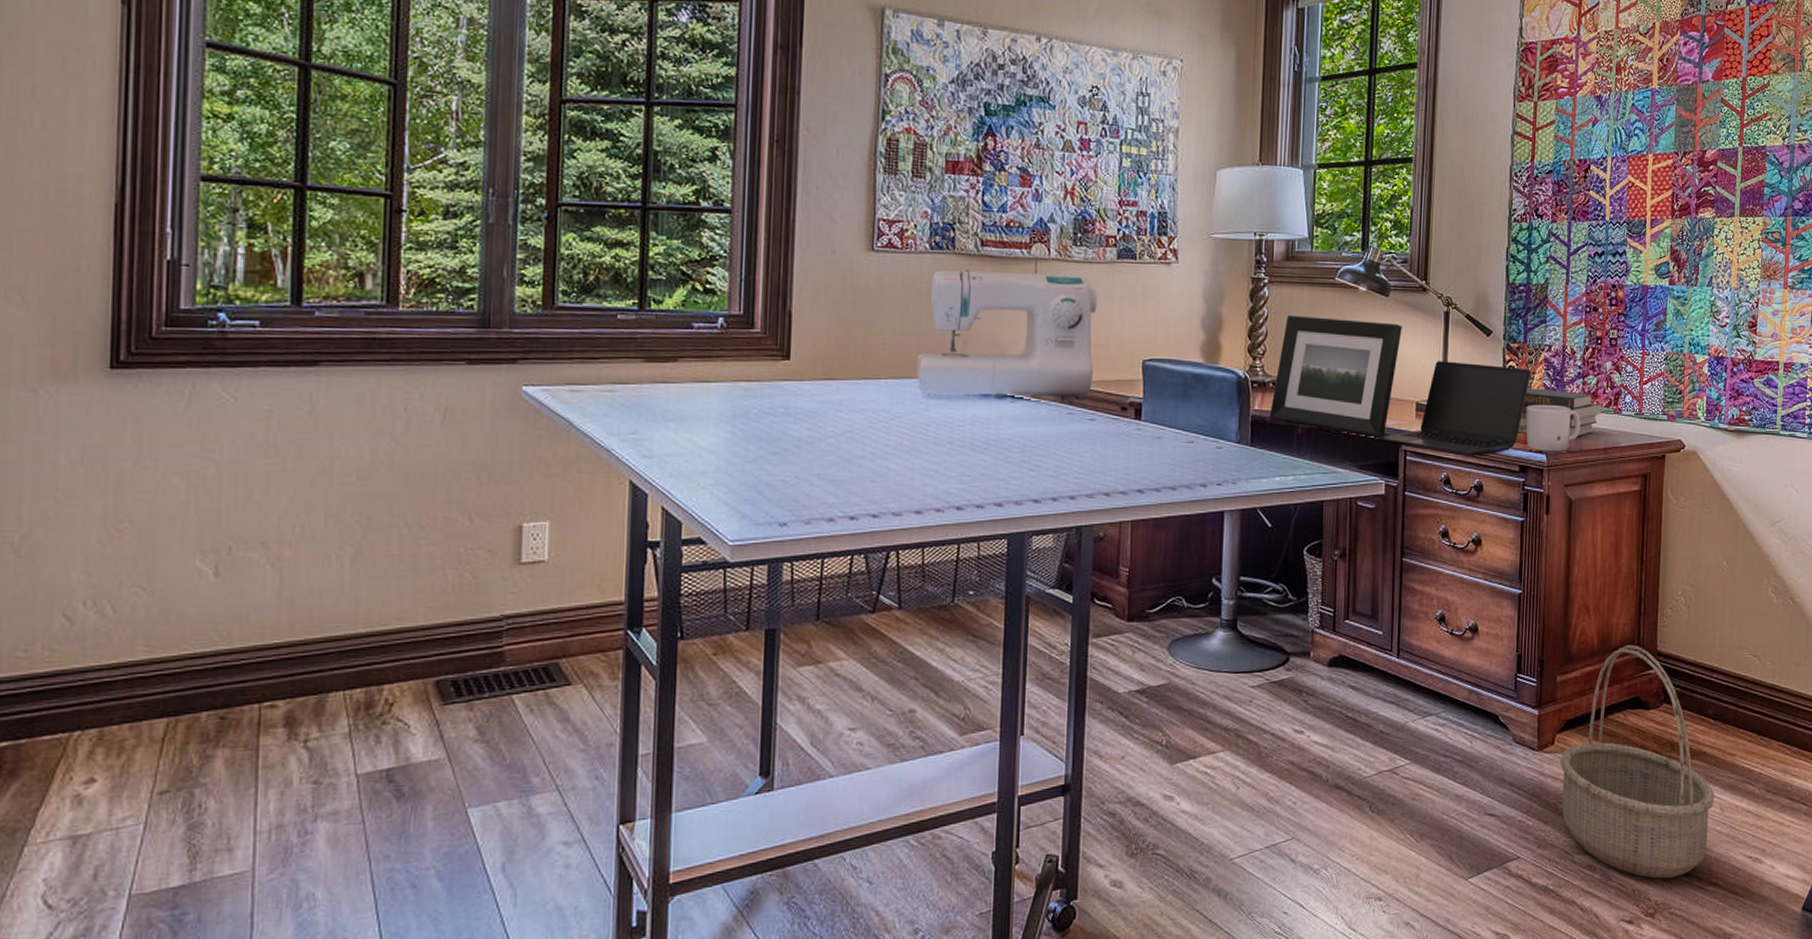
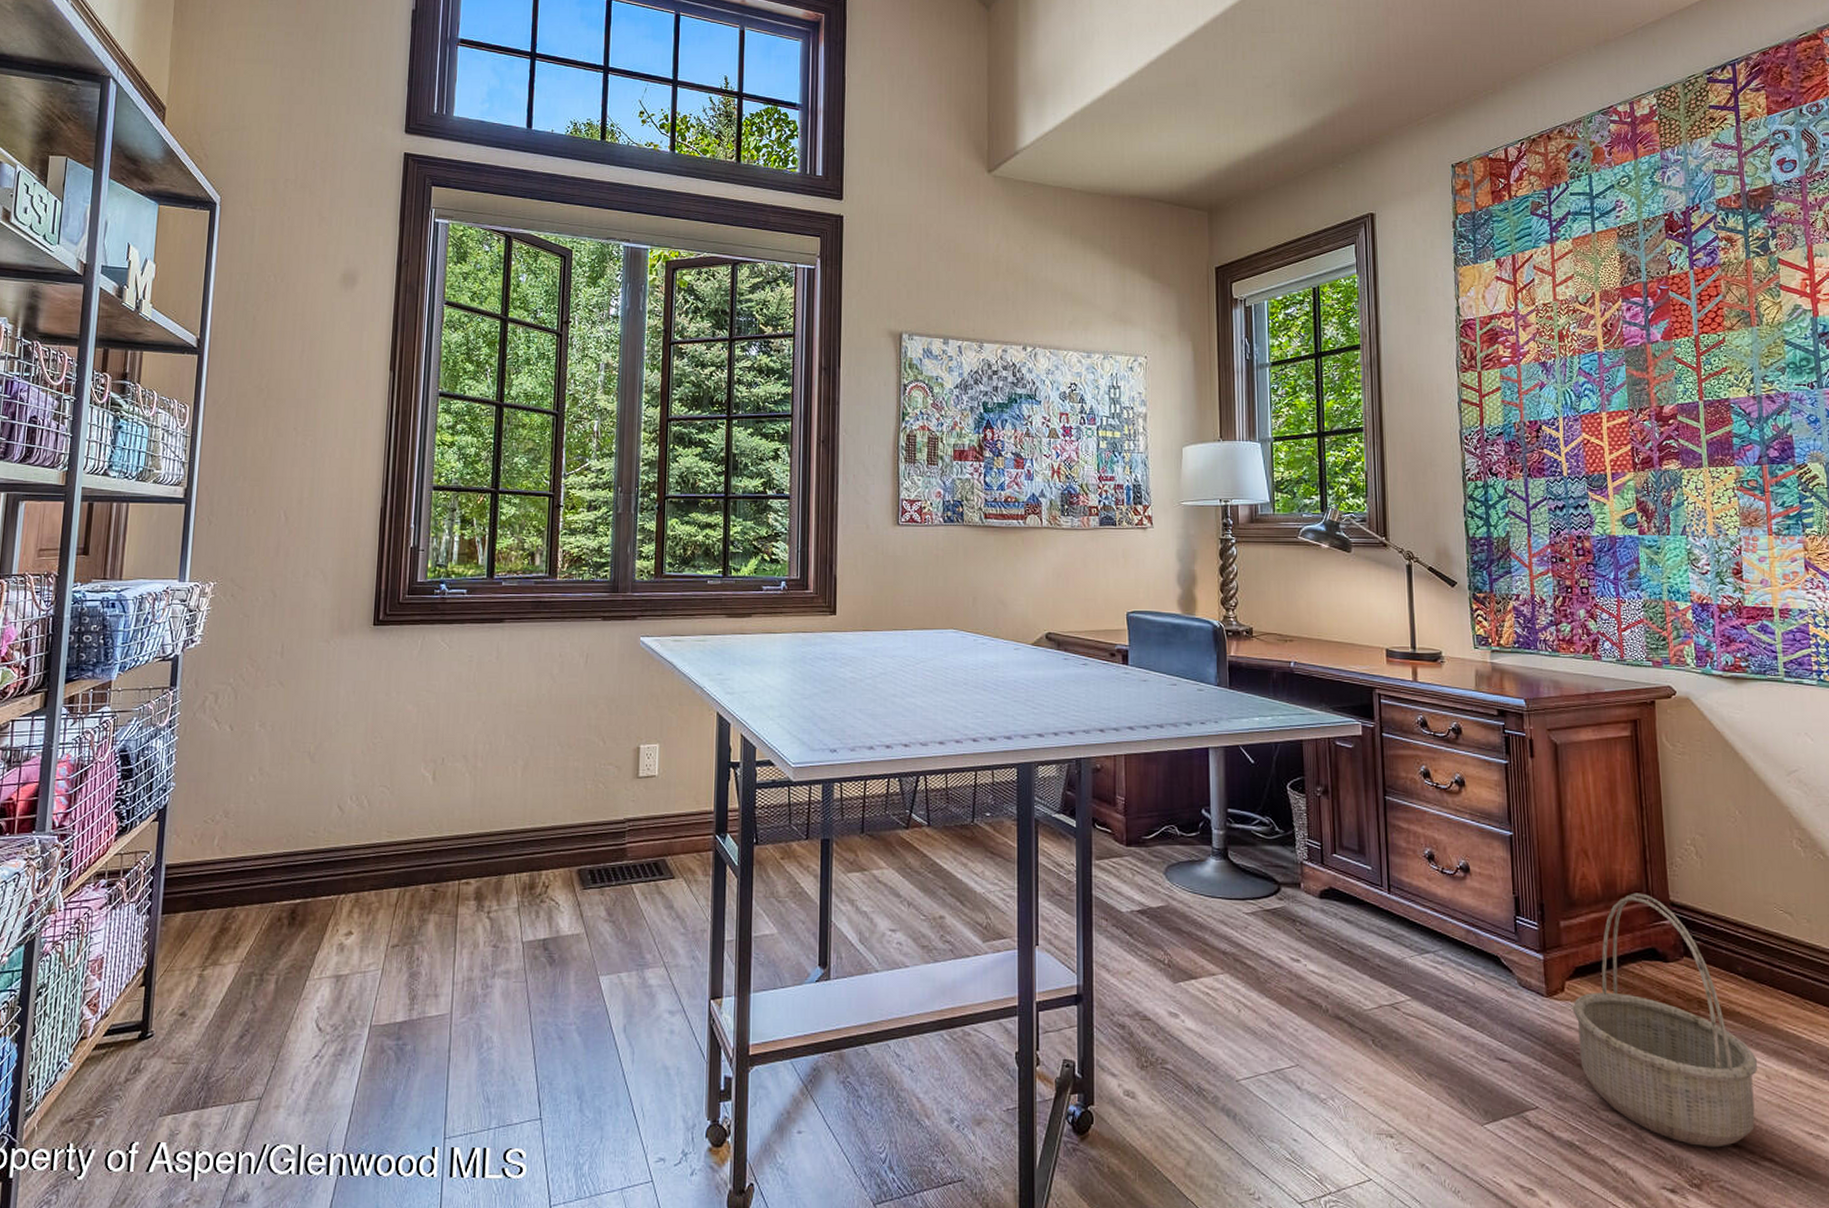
sewing machine: present [916,255,1097,400] -> none [936,524,1084,647]
picture frame: present [1269,314,1402,438] -> none [1245,570,1366,682]
laptop: present [1378,361,1531,456] -> none [1351,610,1501,700]
books: present [1517,388,1602,437] -> none [1492,635,1580,682]
mug: present [1525,404,1581,453] -> none [1498,650,1559,698]

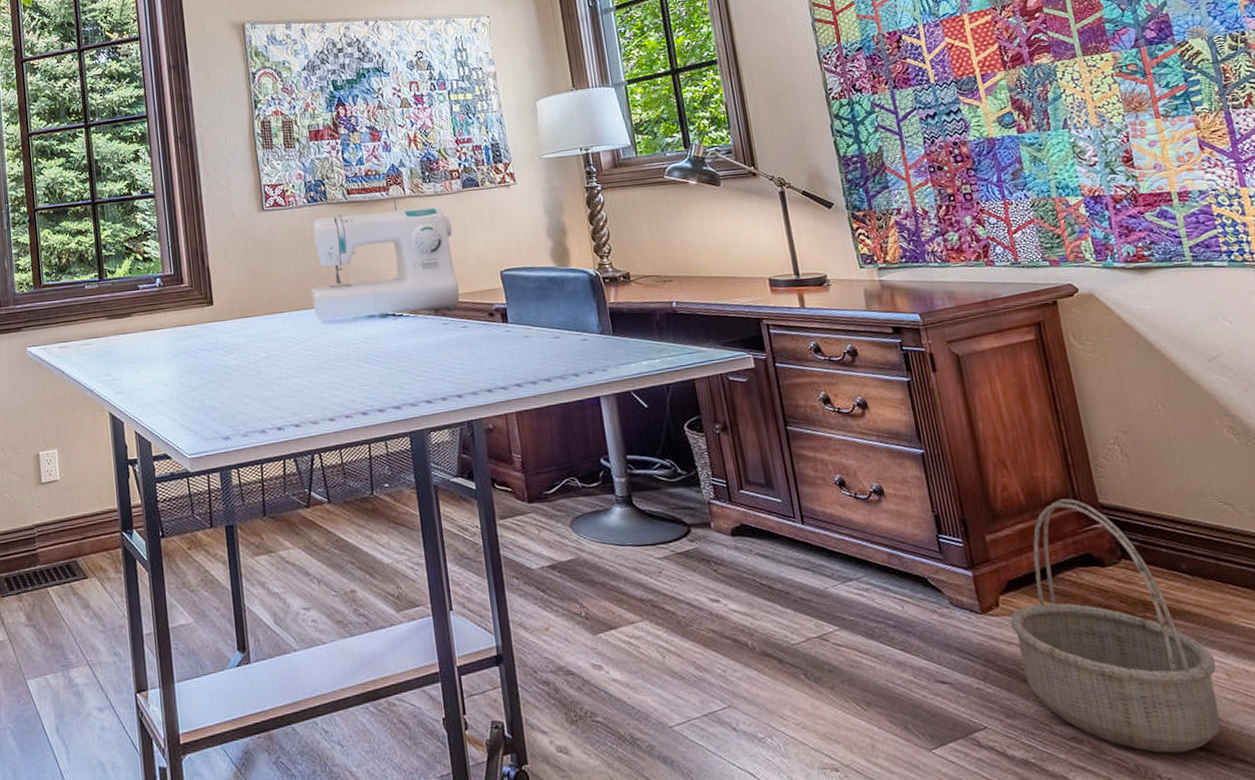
sewing machine: none [936,524,1084,647] -> present [310,195,460,322]

